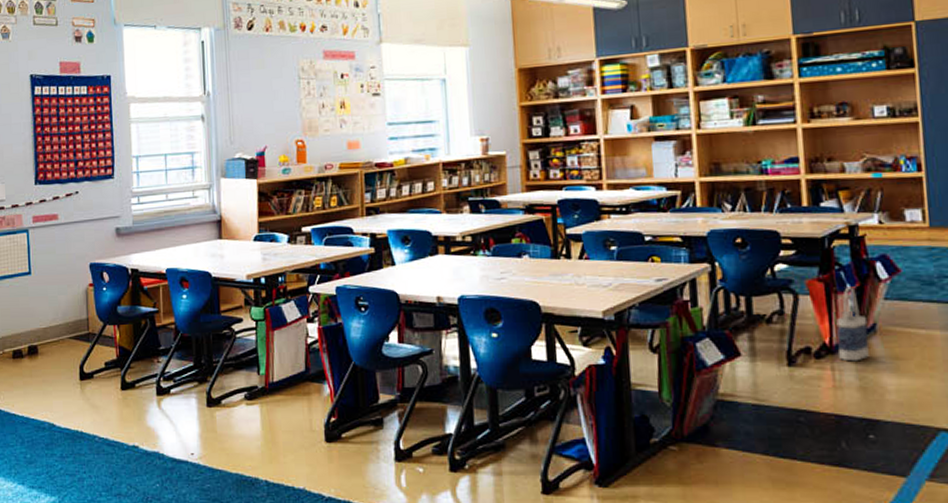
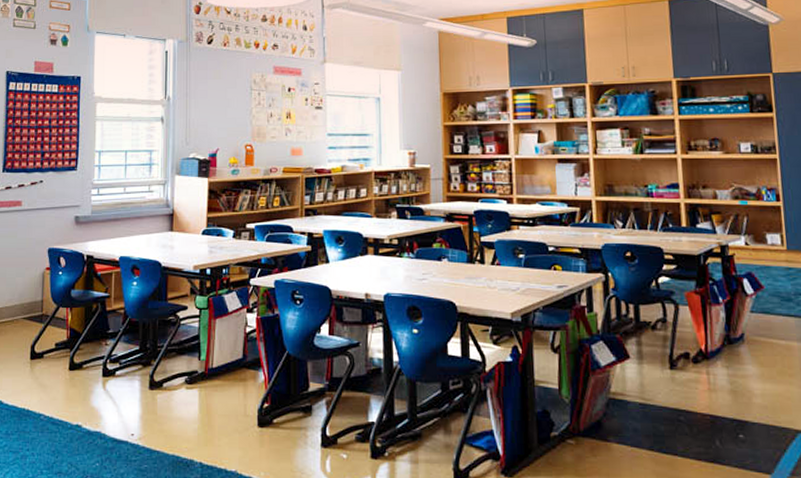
bag: present [836,286,869,362] -> none [710,299,738,367]

